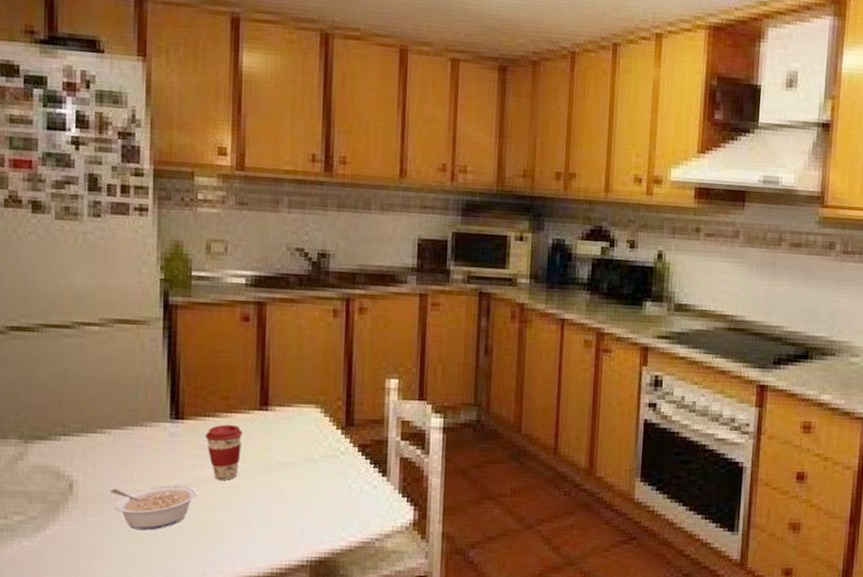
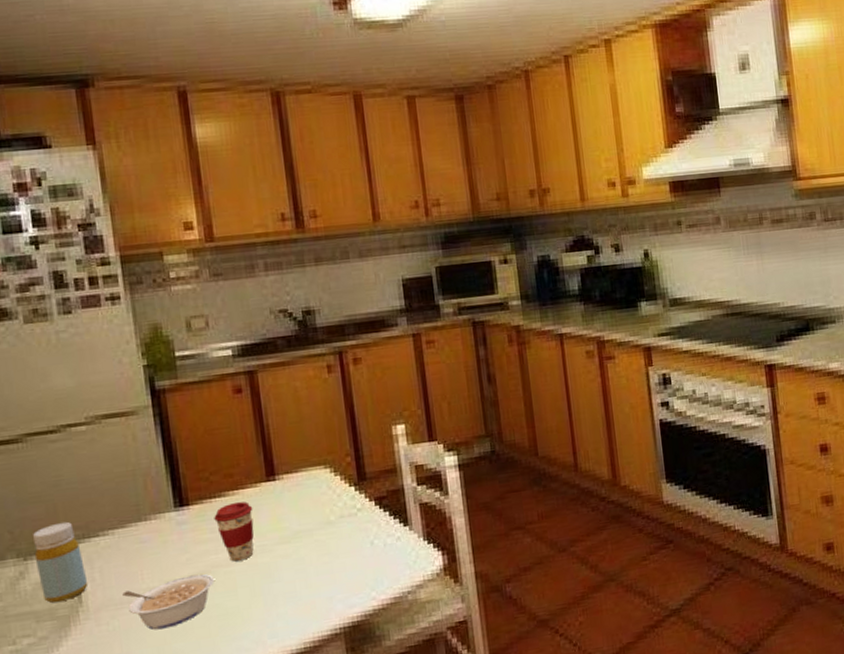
bottle: none [35,413,81,488] -> present [33,521,89,603]

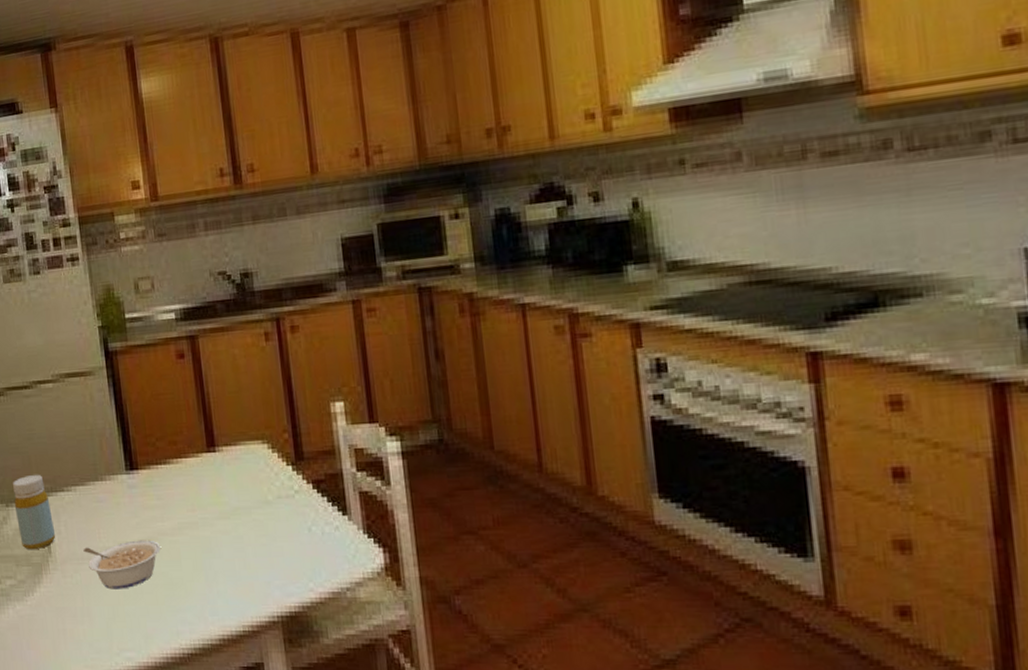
coffee cup: present [214,501,254,562] -> none [160,470,196,532]

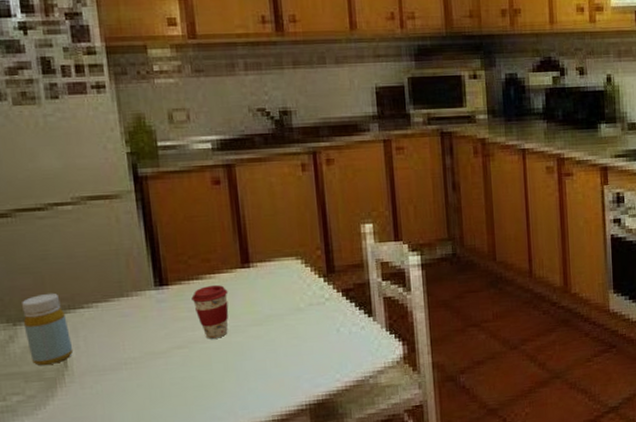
legume: present [83,540,161,590] -> none [105,348,191,396]
coffee cup: none [160,470,196,532] -> present [191,284,229,339]

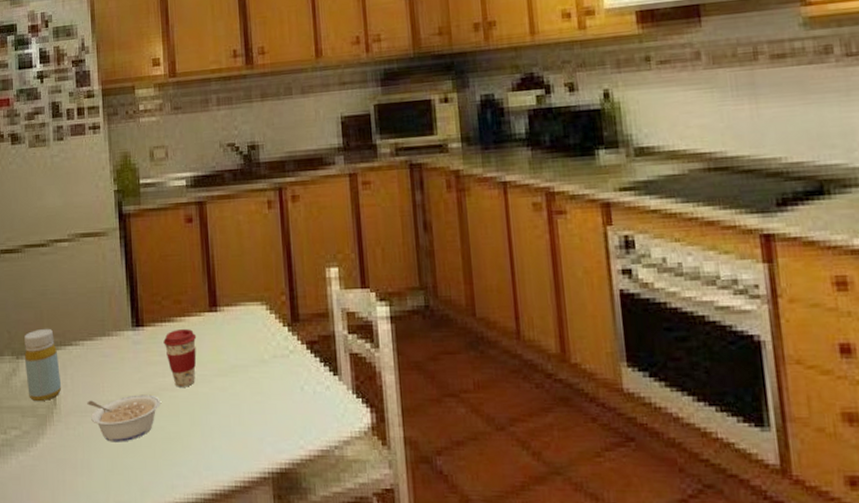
legume: none [105,348,191,396] -> present [87,394,161,442]

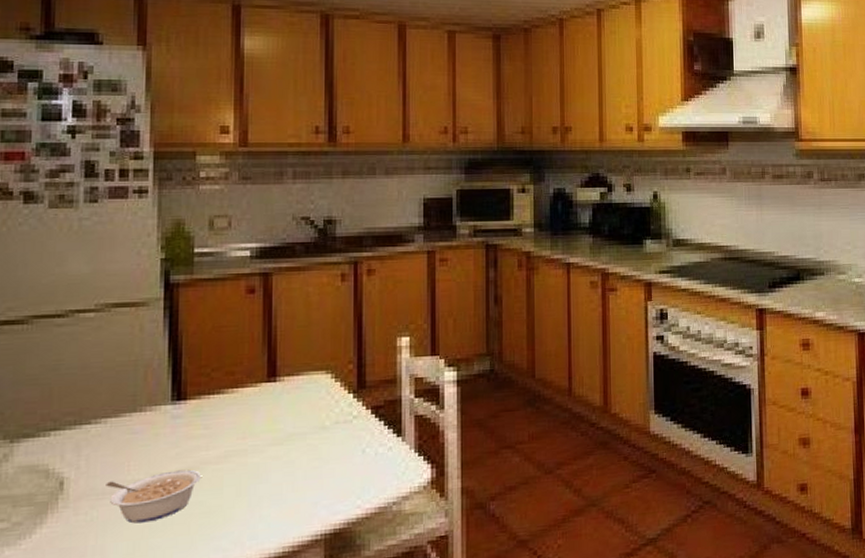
bottle: present [24,328,62,402] -> none [21,406,73,489]
coffee cup: present [163,328,197,387] -> none [210,399,250,460]

